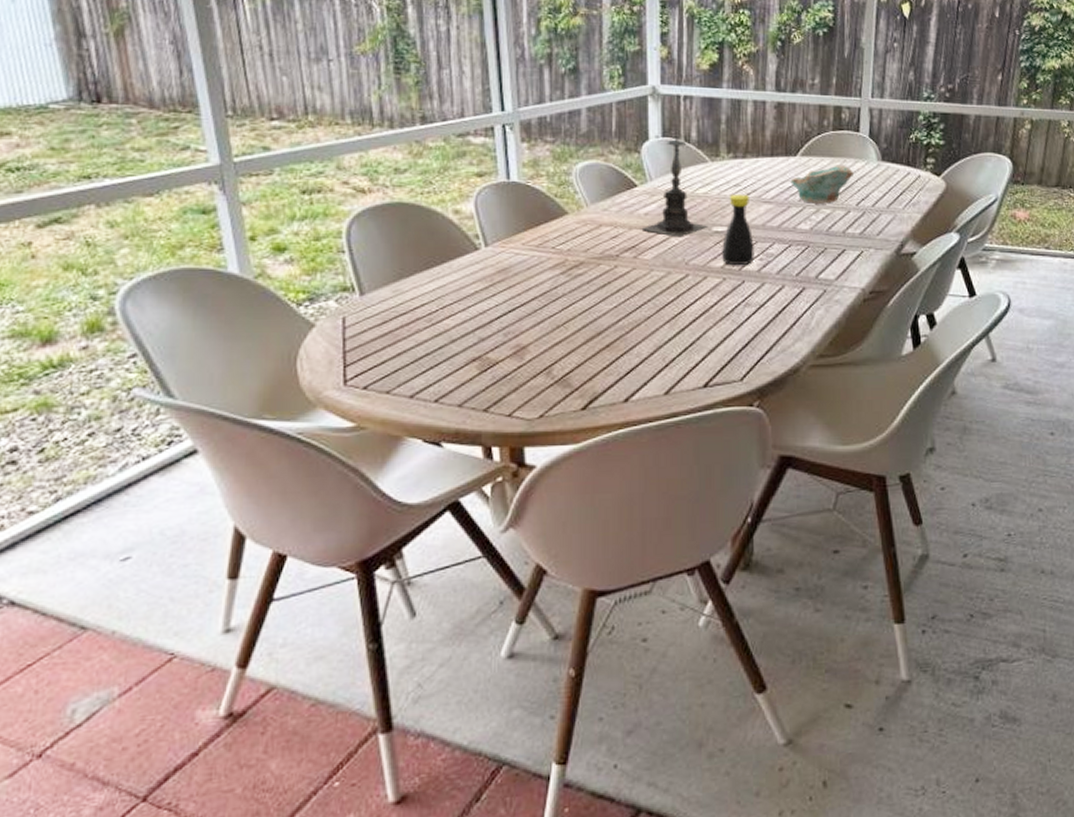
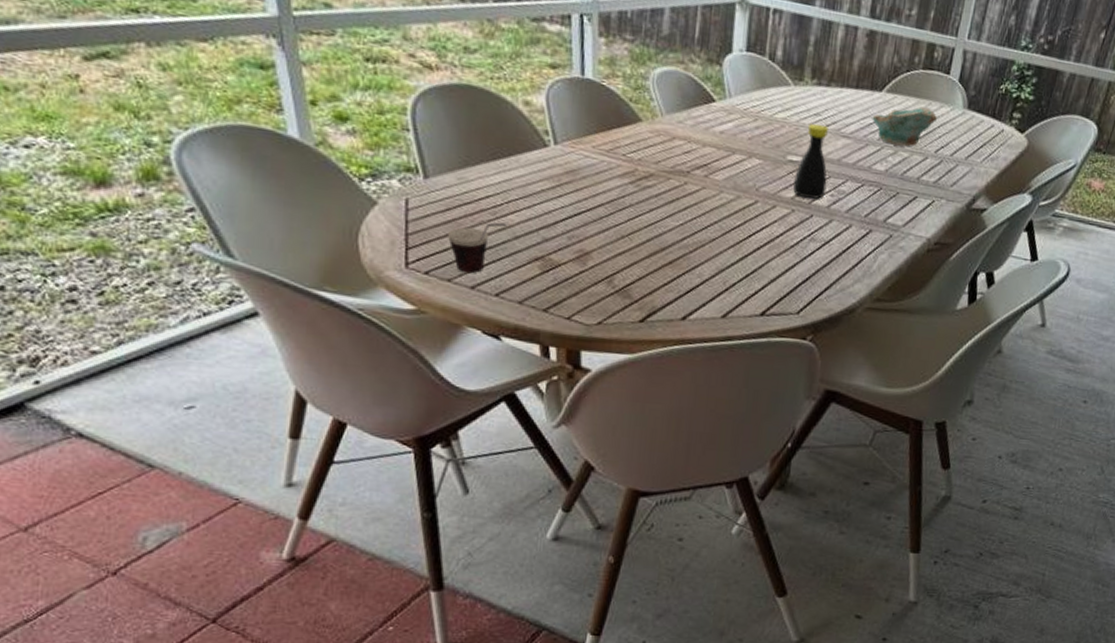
cup: none [385,328,443,383] -> present [448,222,507,274]
candle holder: present [641,135,709,238] -> none [715,51,783,162]

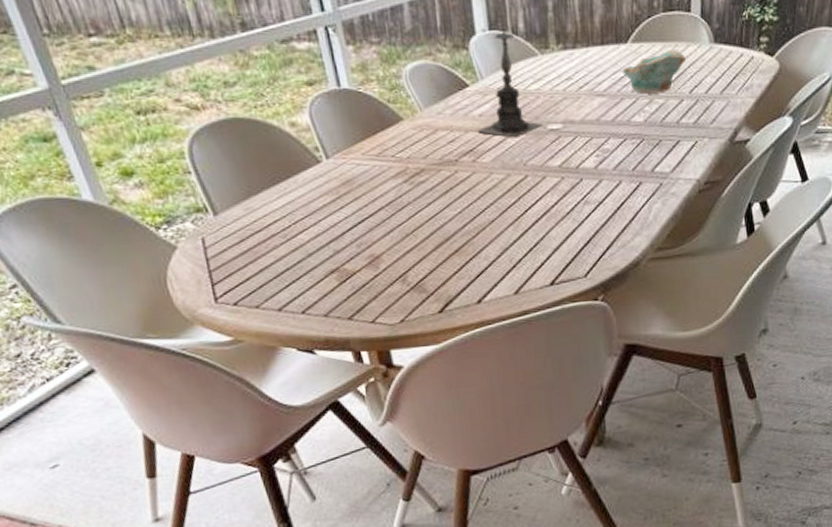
cup: present [448,222,507,274] -> none [247,243,299,298]
candle holder: none [715,51,783,162] -> present [477,27,543,138]
bottle: present [793,123,828,199] -> none [558,88,591,164]

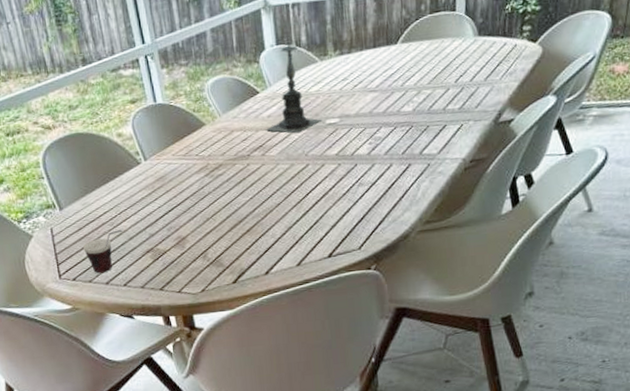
cup: none [247,243,299,298] -> present [83,229,123,274]
bowl: present [622,50,687,94] -> none [392,45,453,87]

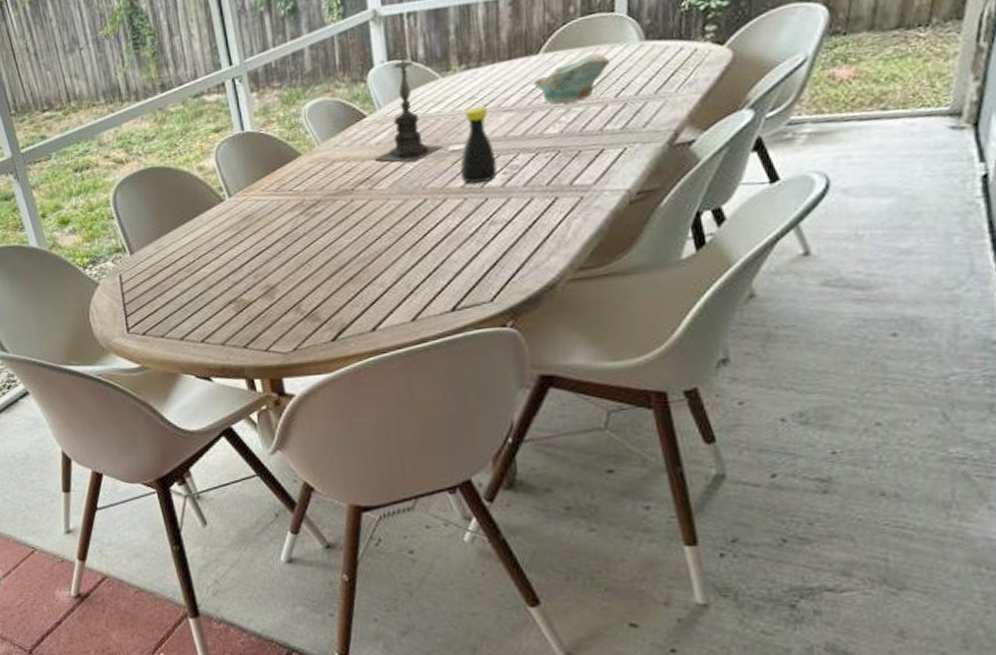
cup: present [83,229,123,274] -> none [156,276,201,328]
bottle: none [335,86,365,152] -> present [460,106,498,184]
bowl: none [392,45,453,87] -> present [533,53,611,104]

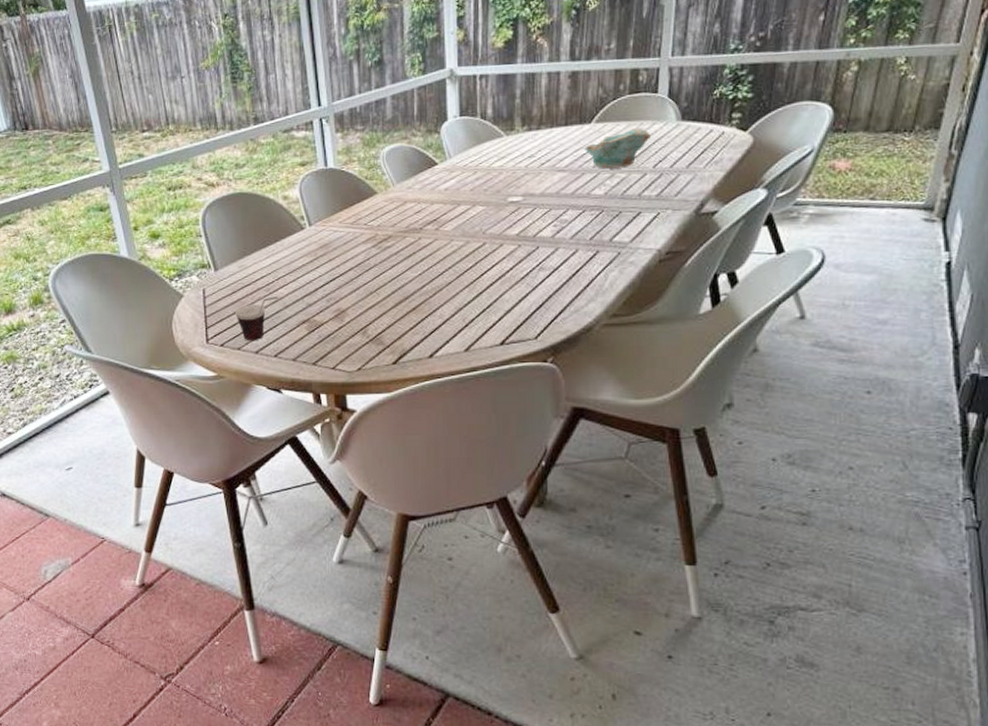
cup: none [156,276,201,328] -> present [235,296,279,341]
candle holder: present [374,56,444,163] -> none [442,113,504,209]
bottle: present [460,106,498,184] -> none [517,164,549,233]

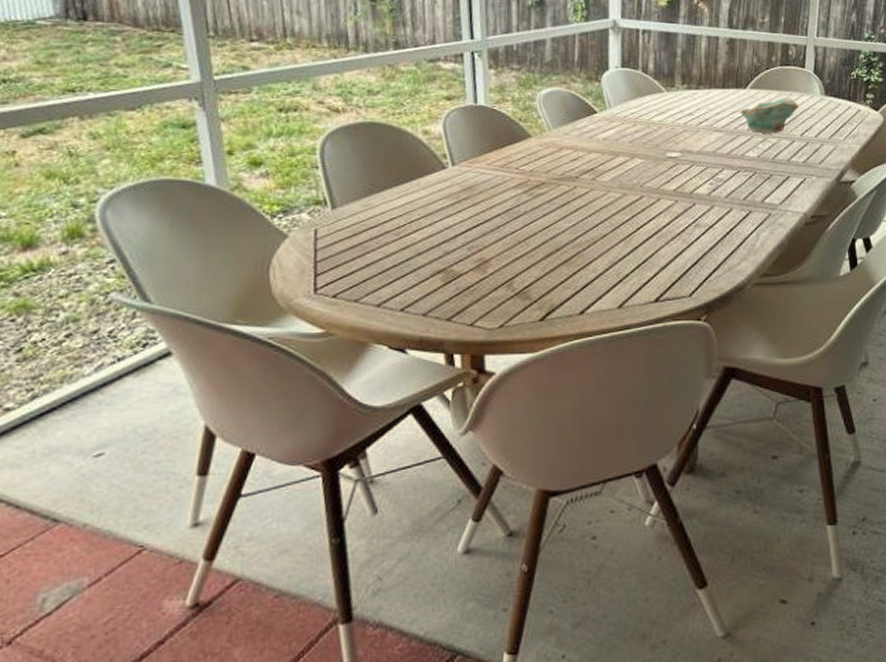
cup: present [235,296,279,341] -> none [355,242,410,292]

